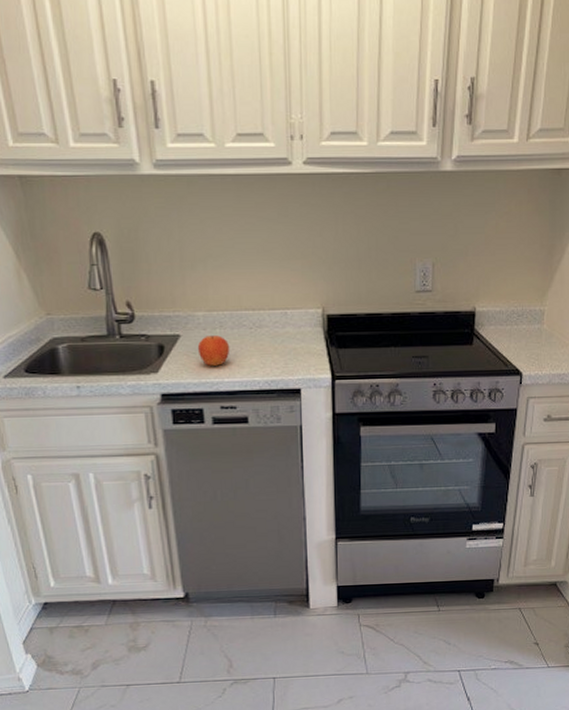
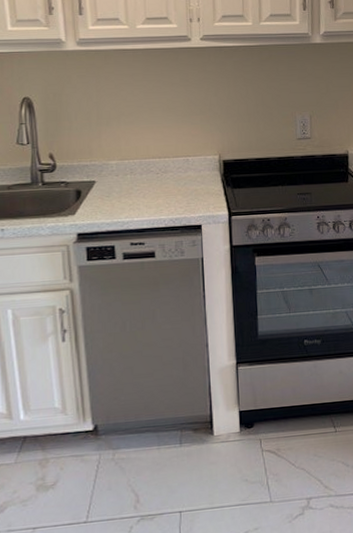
fruit: present [197,335,230,366] -> none [110,180,140,207]

